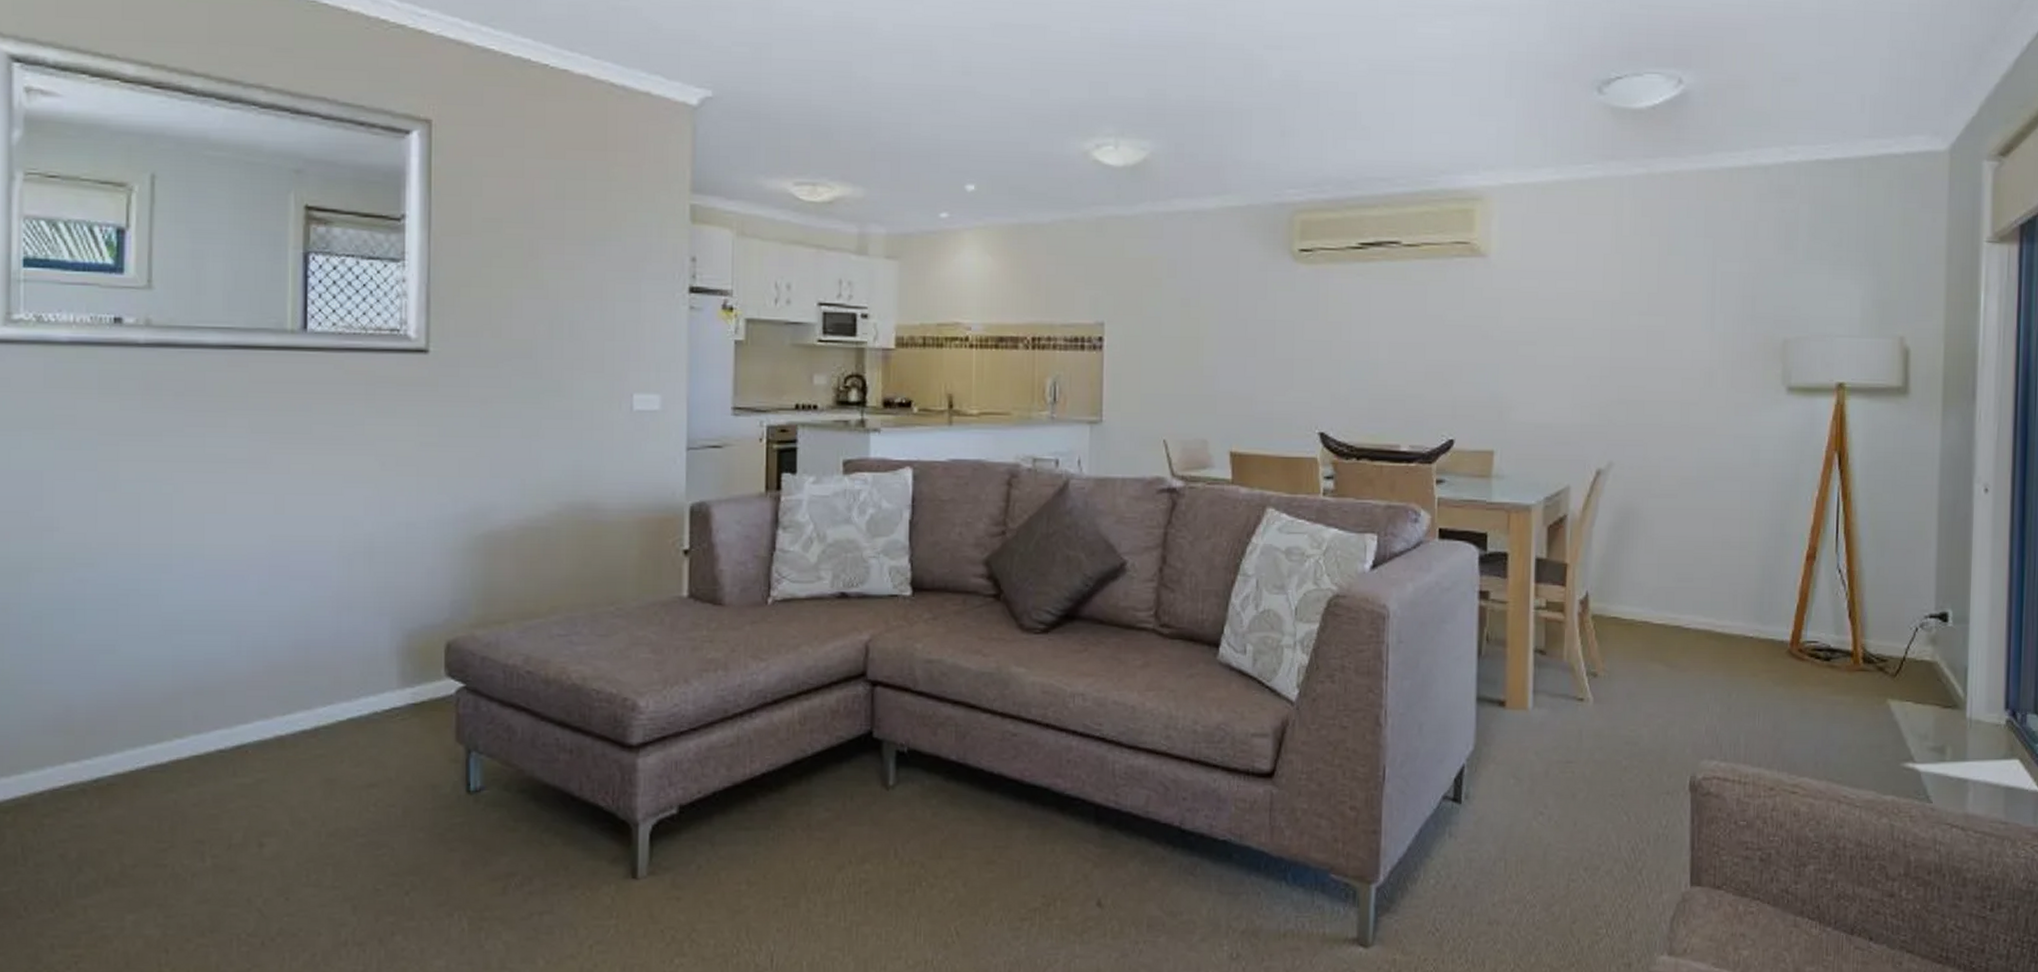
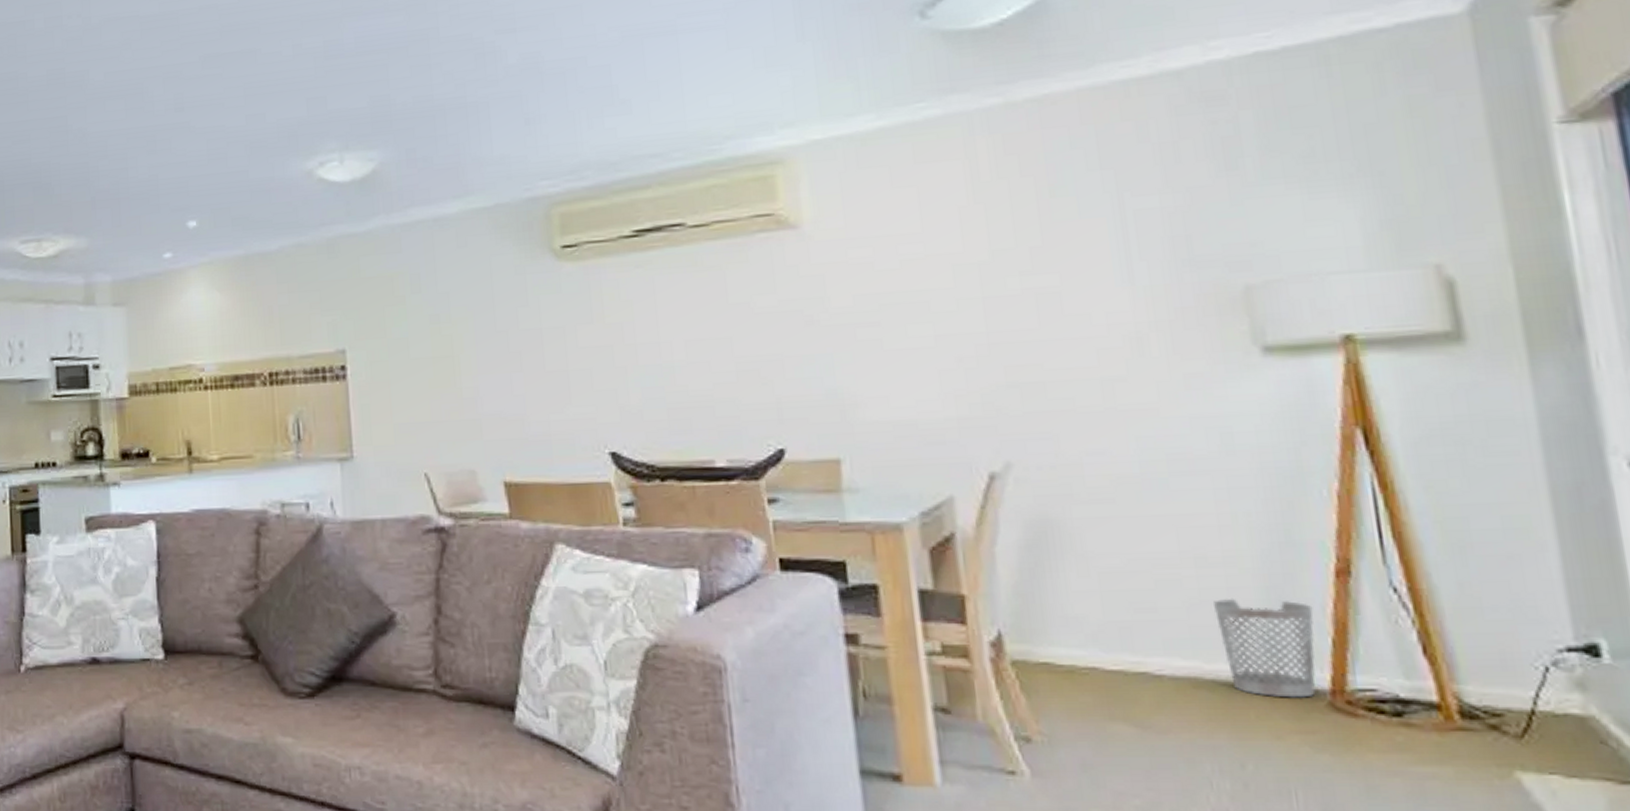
wastebasket: none [1729,572,1789,647] -> present [1214,598,1316,698]

